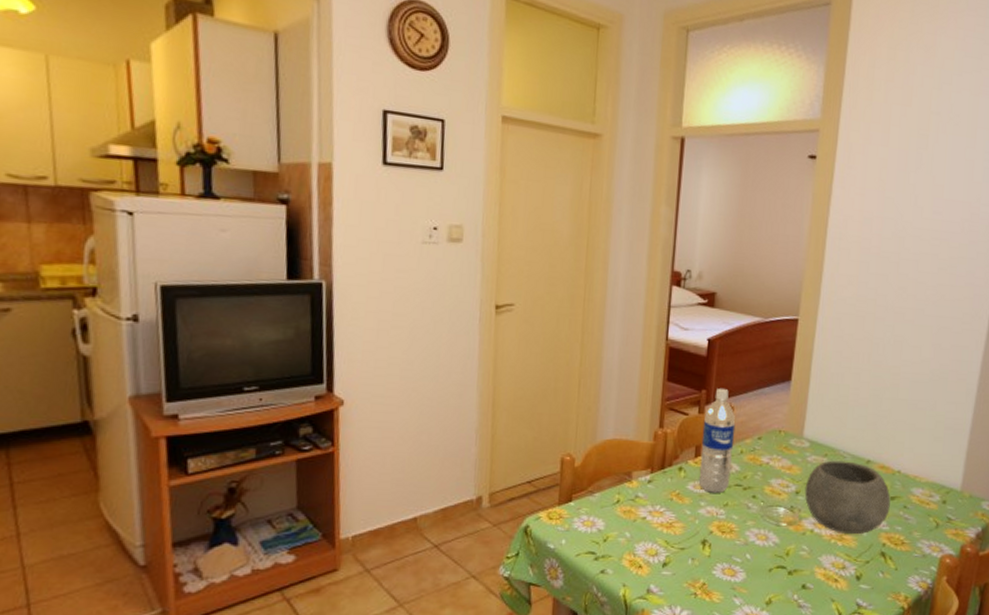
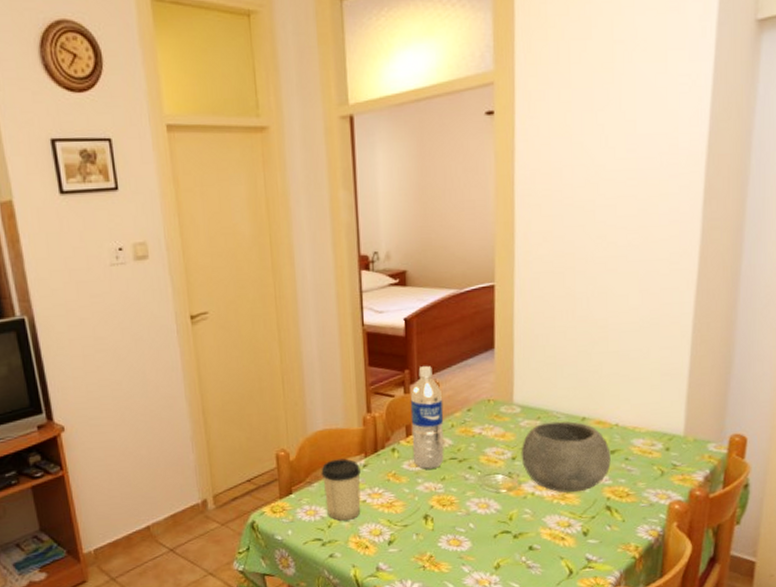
cup: none [604,471,645,536] -> present [321,458,361,521]

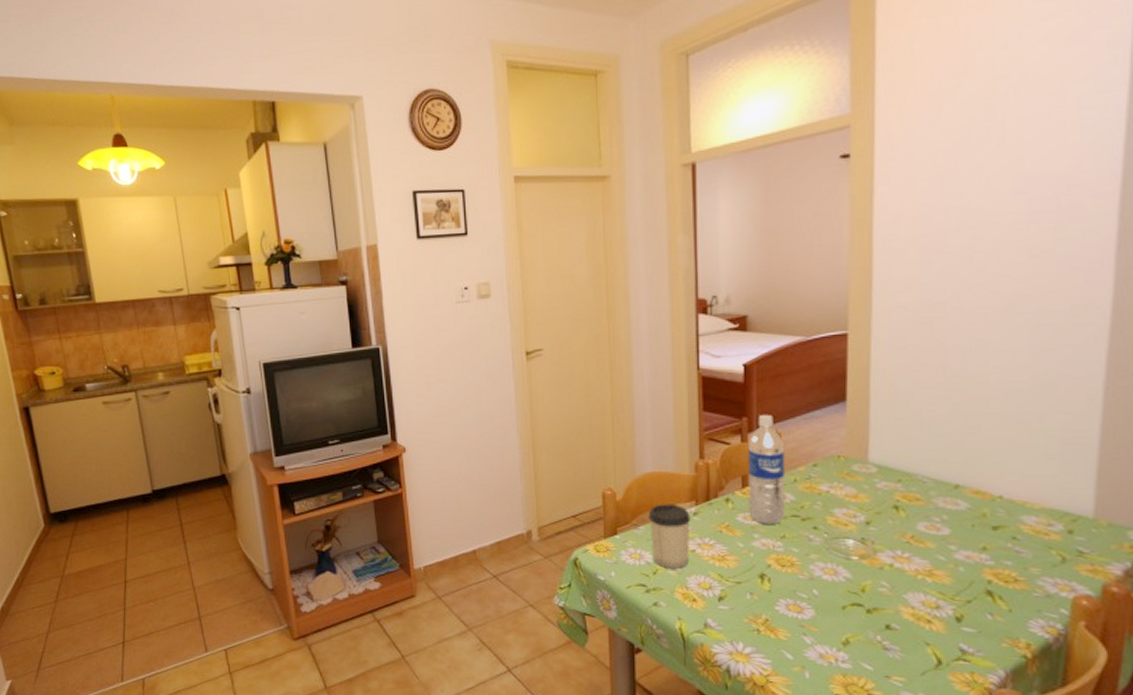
bowl: present [521,421,611,493] -> none [877,486,993,570]

